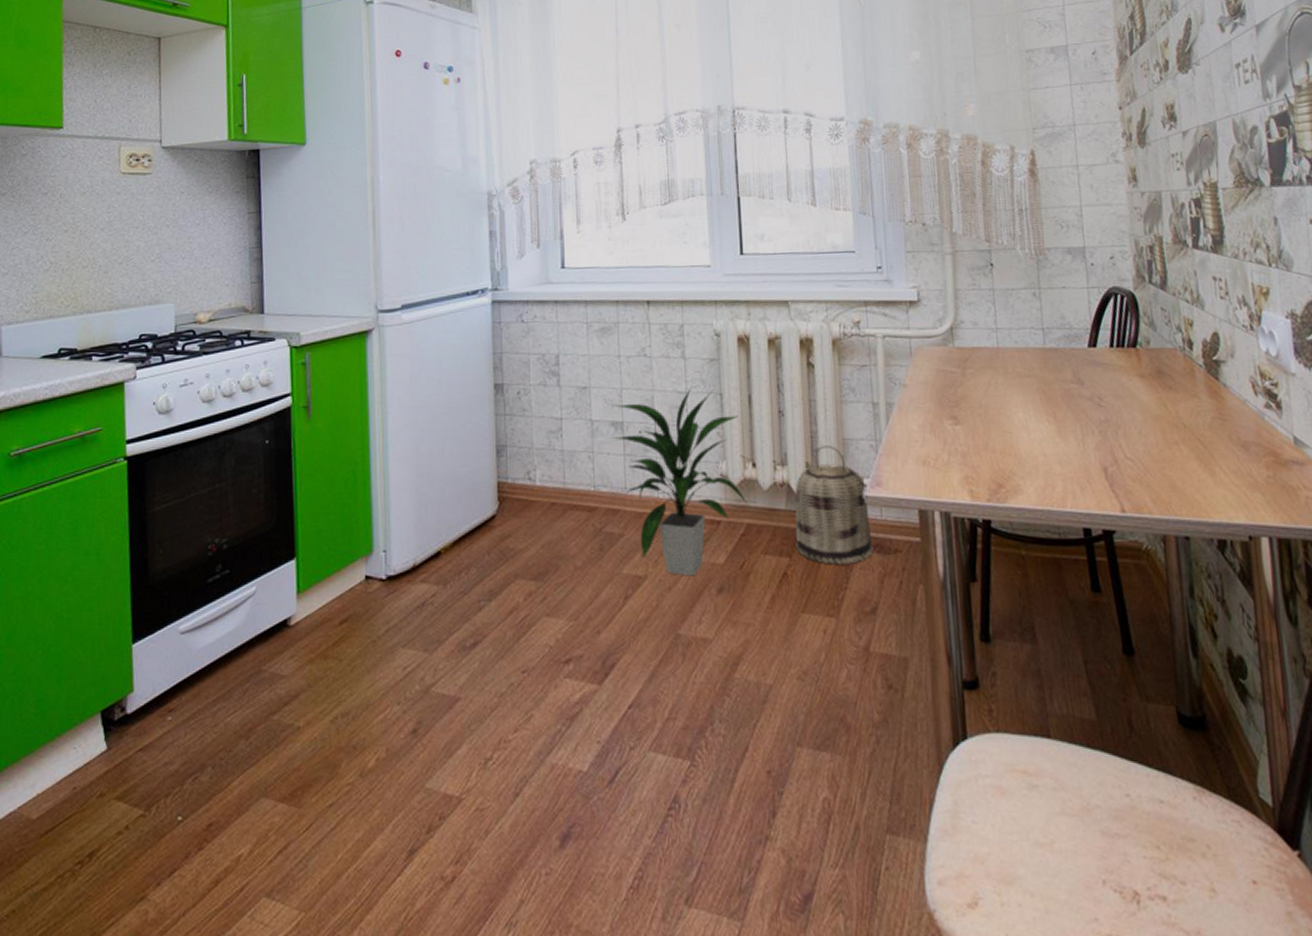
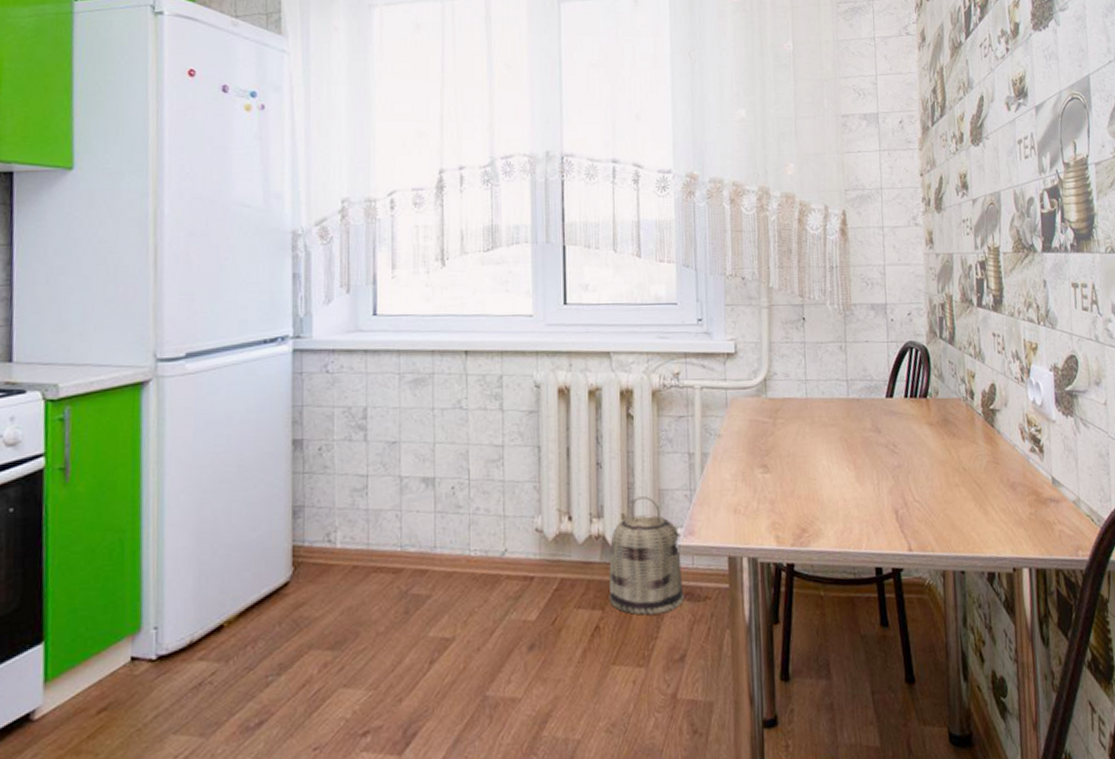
indoor plant: present [612,387,749,576] -> none [423,440,564,636]

